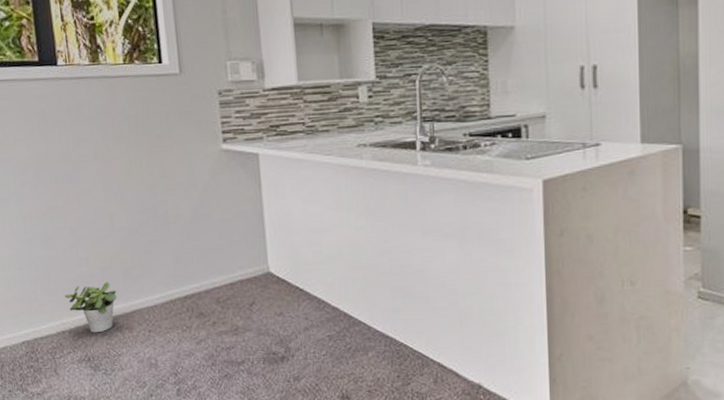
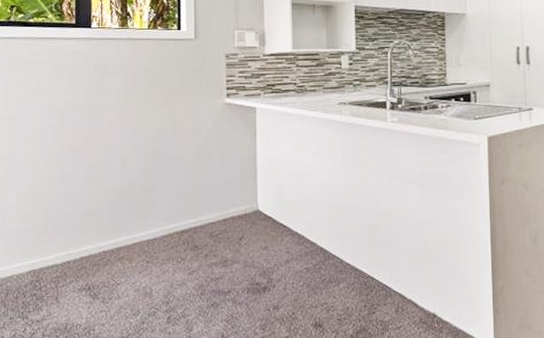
potted plant: present [65,282,117,333] -> none [74,217,121,264]

